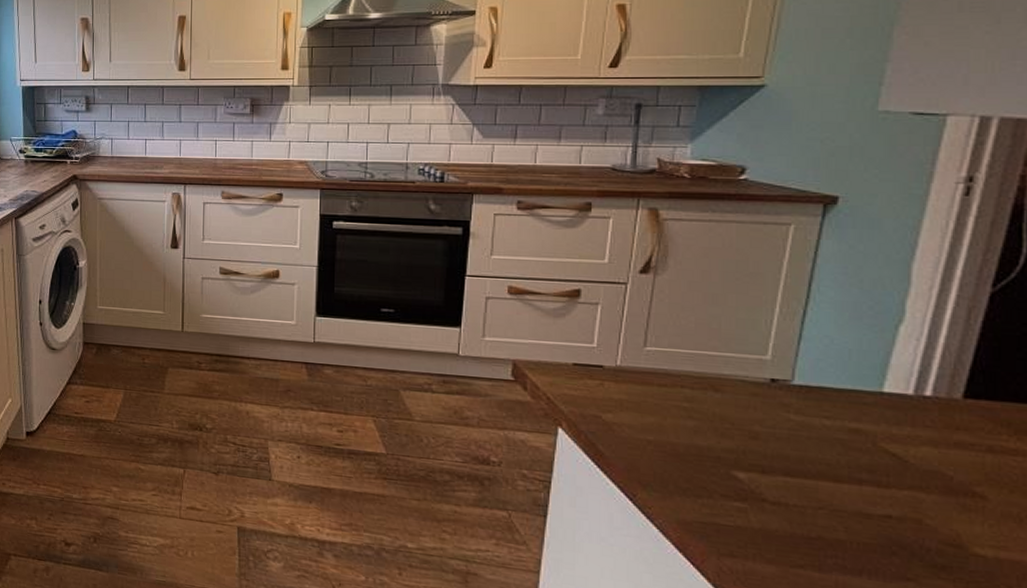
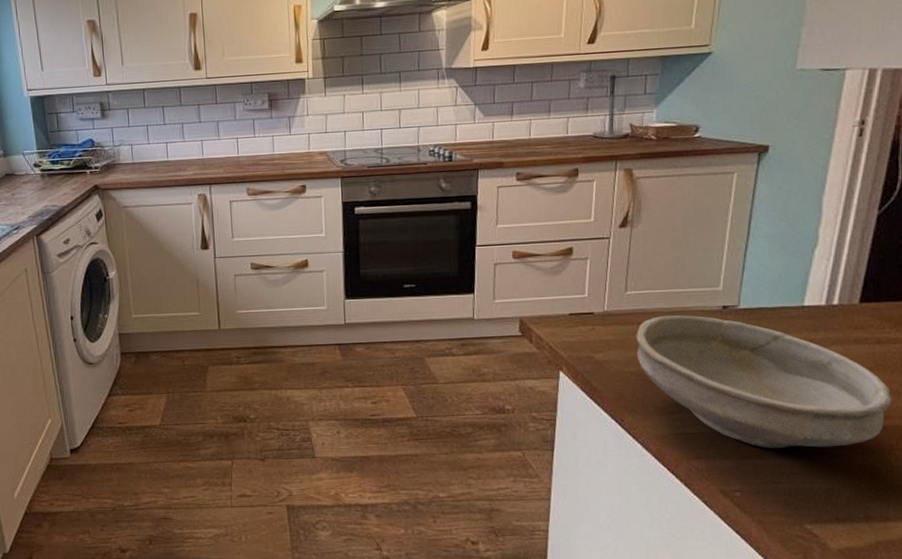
bowl: none [655,380,1010,575] -> present [636,315,892,449]

